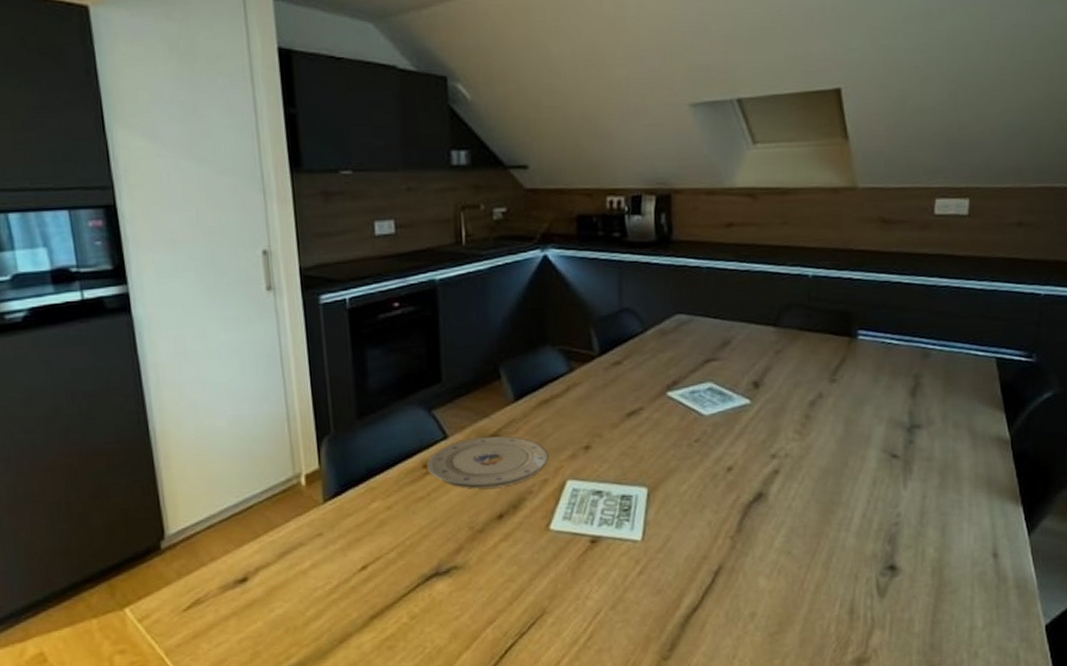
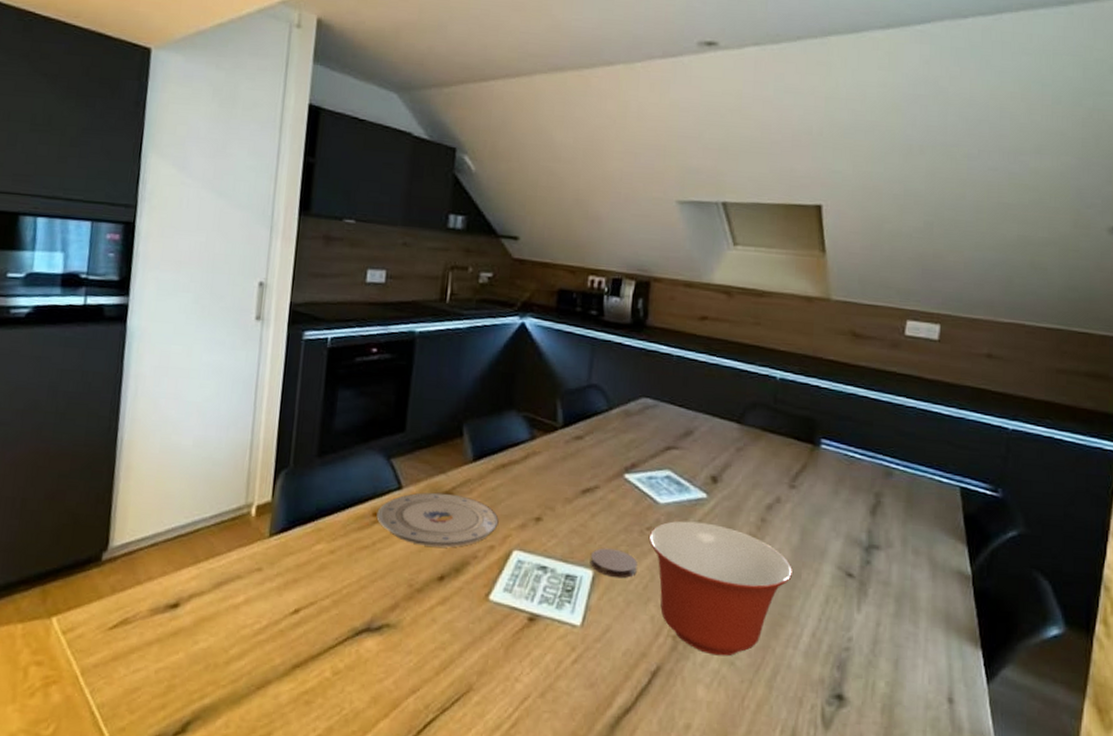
coaster: none [643,464,690,492] -> present [590,548,637,579]
mixing bowl: none [697,427,839,548] -> present [648,521,792,657]

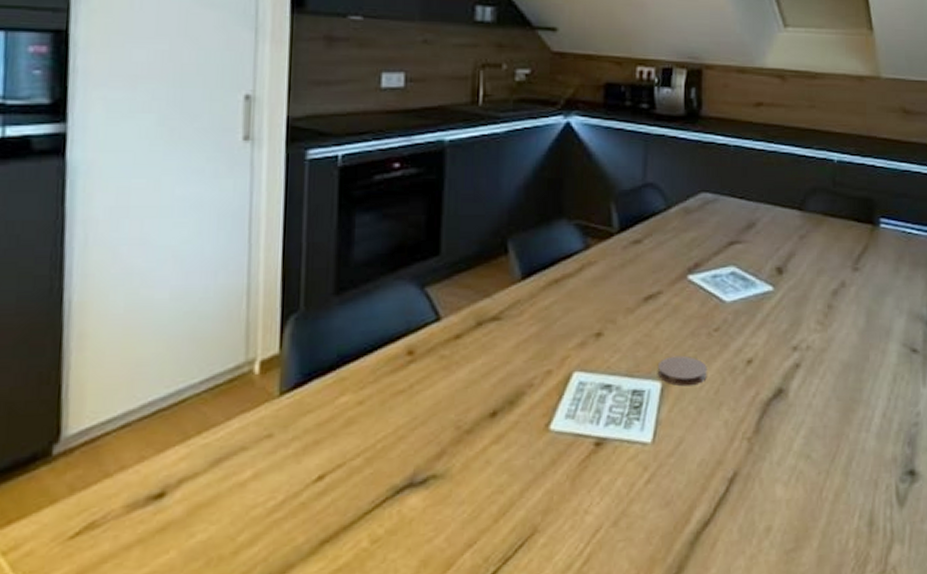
plate: present [376,492,499,548] -> none [412,318,555,381]
mixing bowl: present [648,521,792,657] -> none [717,316,861,451]

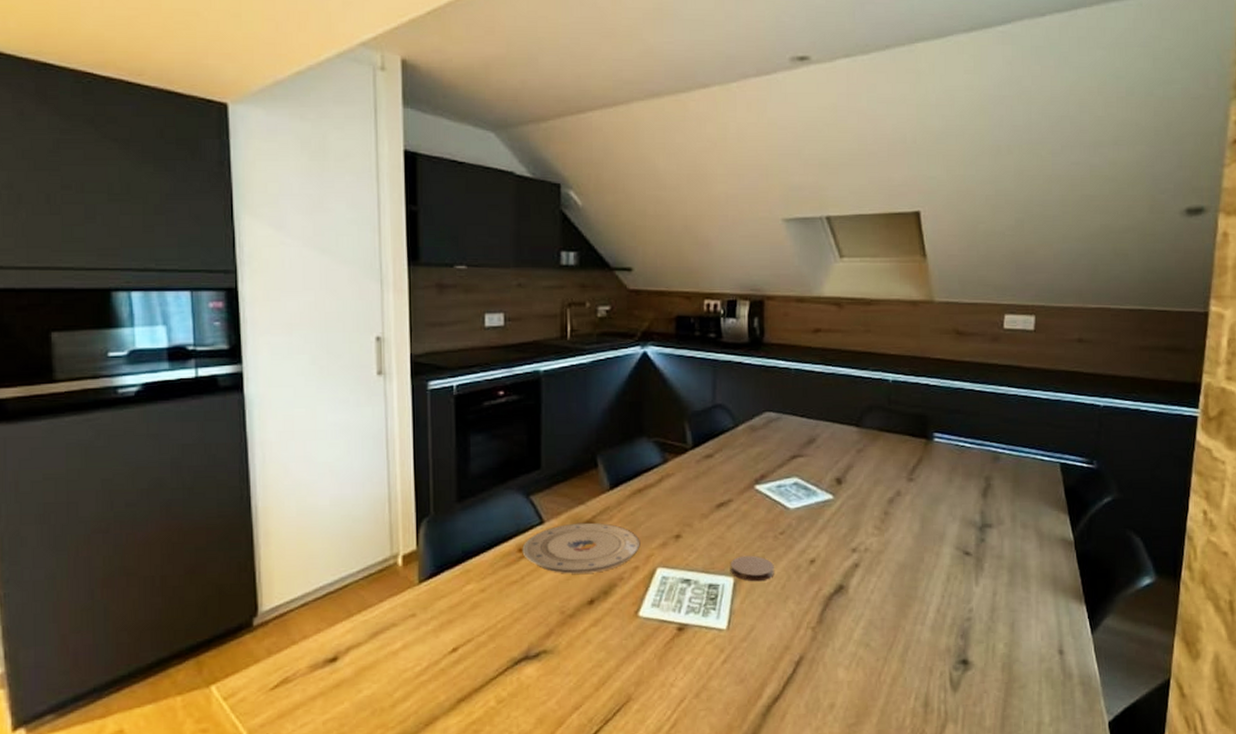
plate: none [412,318,555,381] -> present [522,522,640,574]

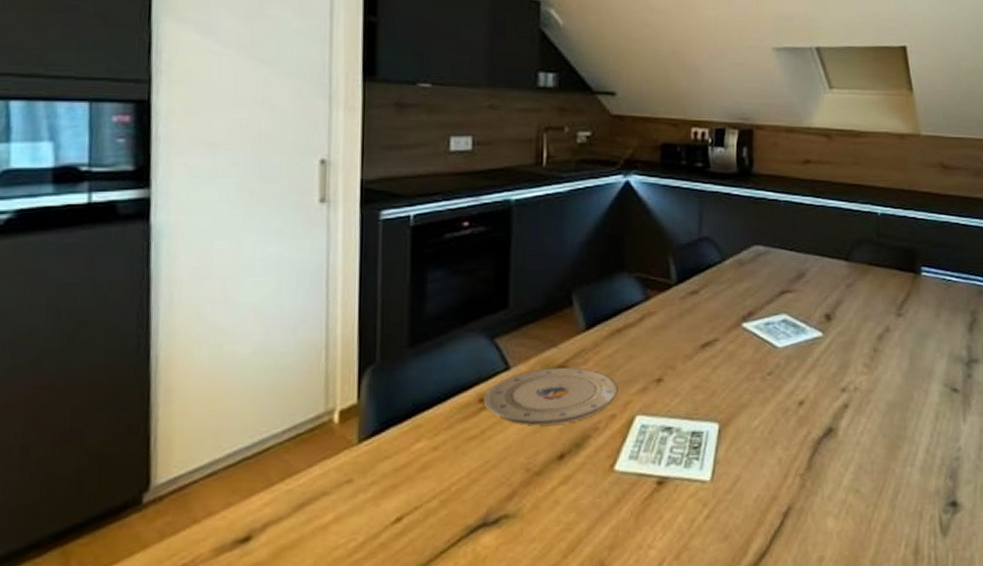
coaster: present [730,555,774,582] -> none [715,398,761,428]

